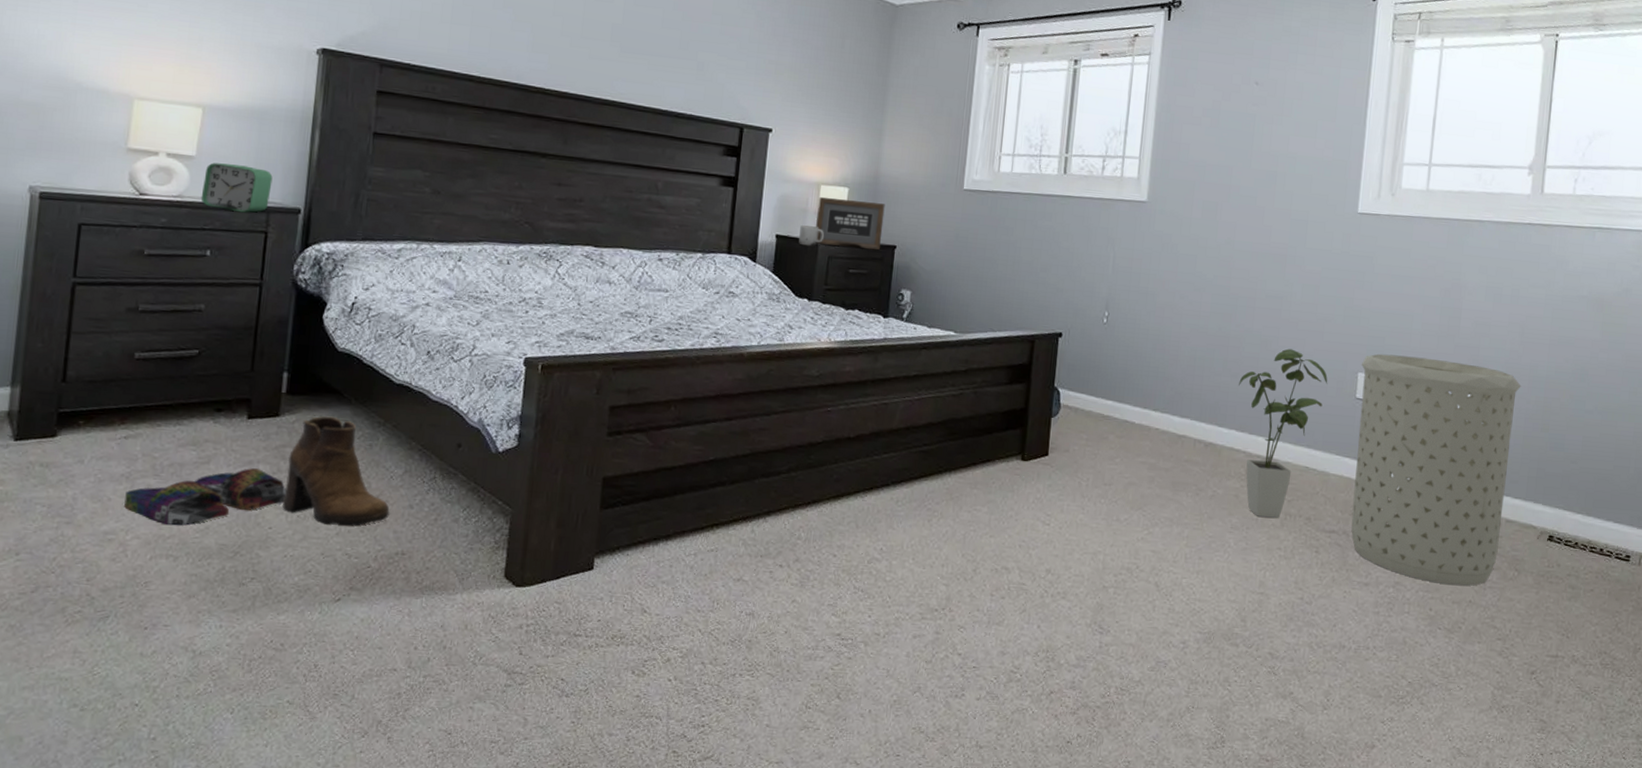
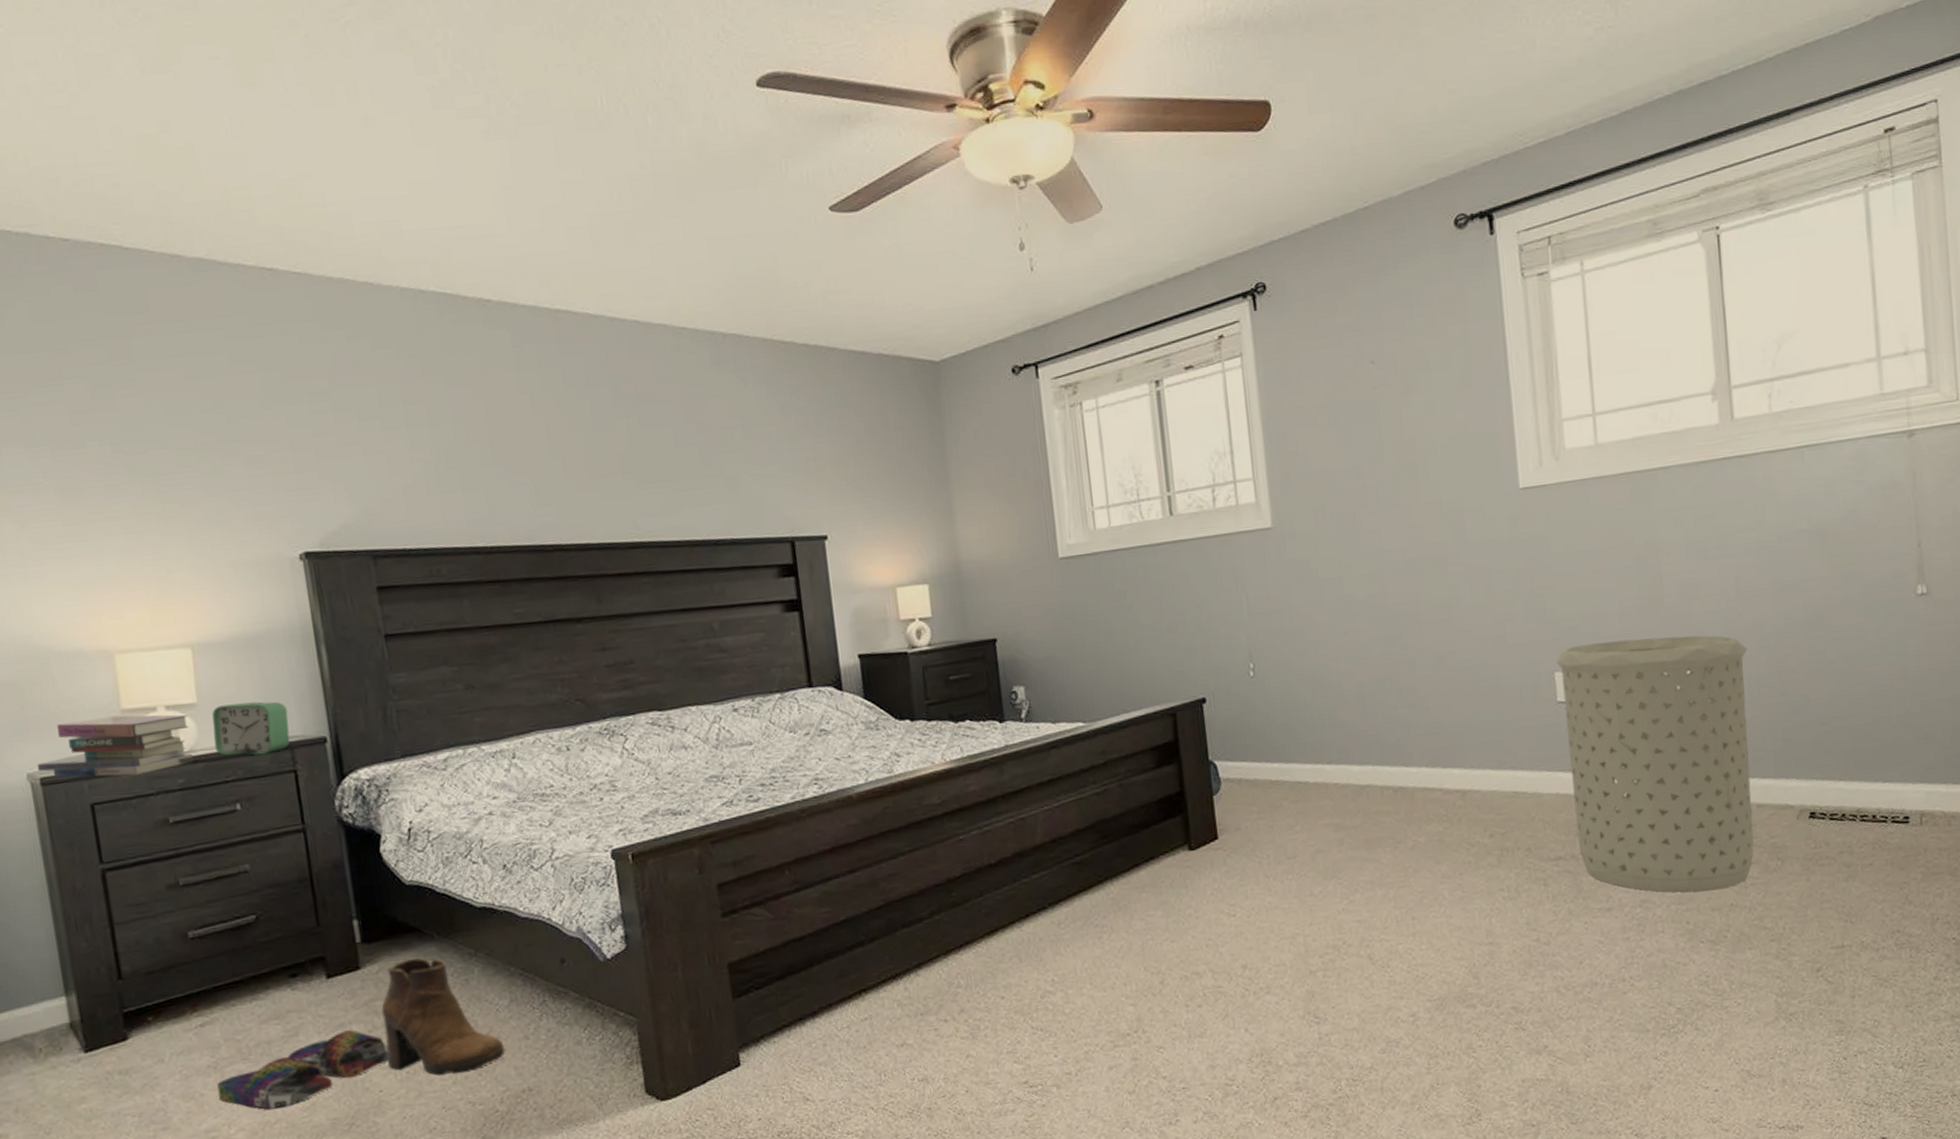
books: none [39,148,184,207] -> present [36,714,193,778]
mug: present [799,224,824,247] -> none [883,635,913,661]
picture frame: present [815,196,885,251] -> none [897,594,979,656]
house plant: present [1239,348,1328,518] -> none [1419,661,1522,859]

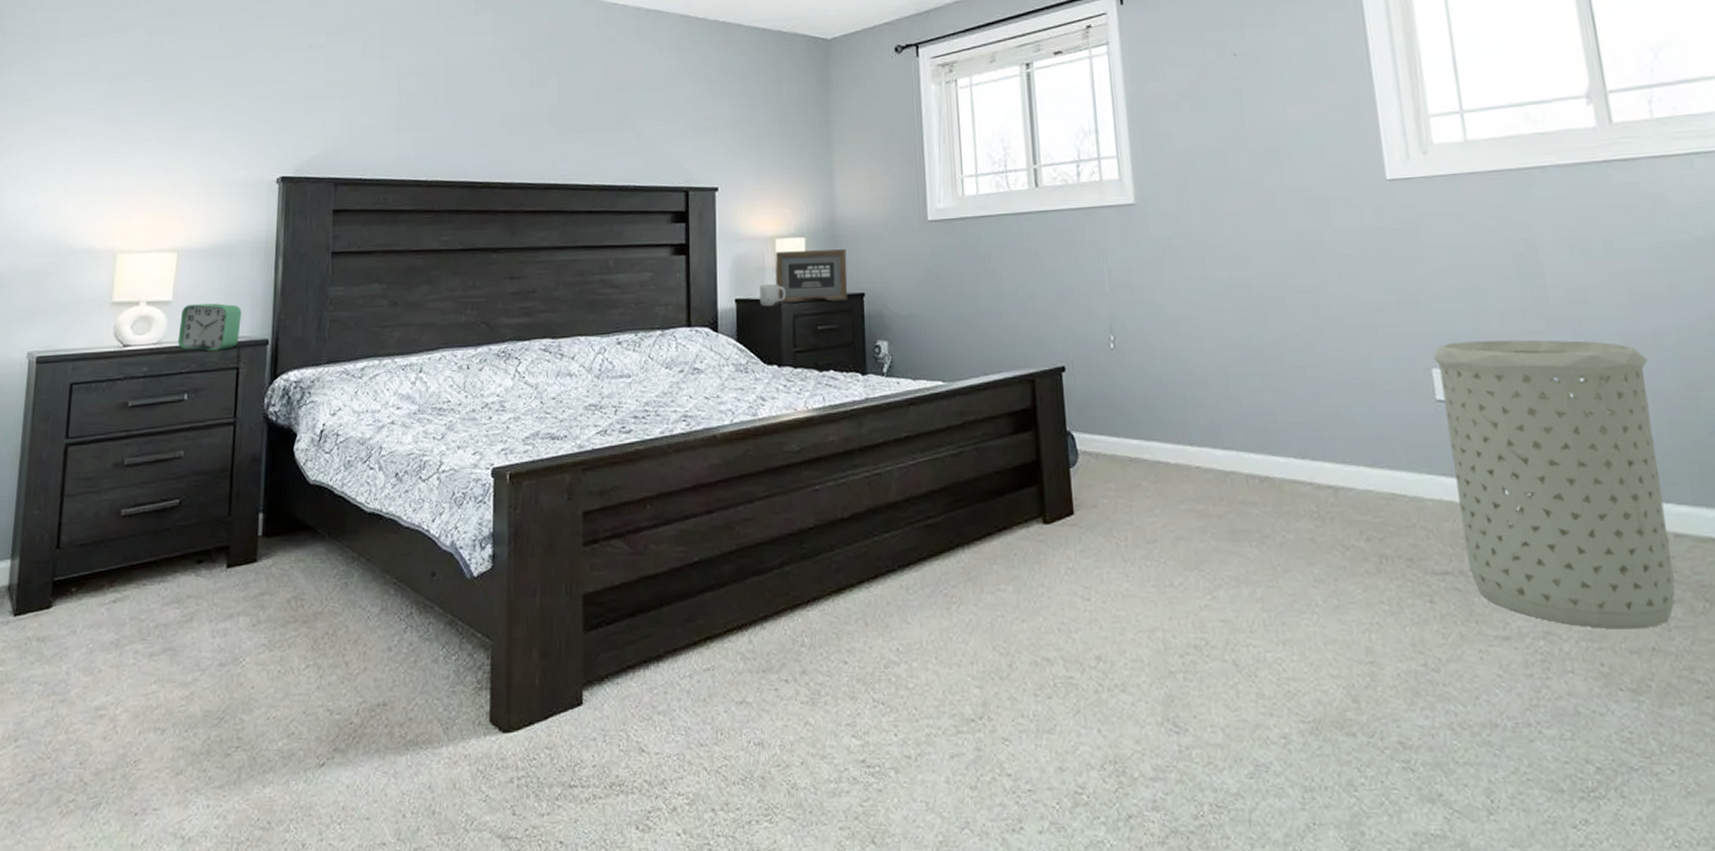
books: present [36,714,193,778] -> none [36,307,162,361]
slippers: present [217,1030,389,1110] -> none [114,622,267,693]
boot: present [380,957,505,1075] -> none [263,556,369,678]
mug: none [883,635,913,661] -> present [760,283,786,307]
picture frame: none [897,594,979,656] -> present [775,249,848,304]

